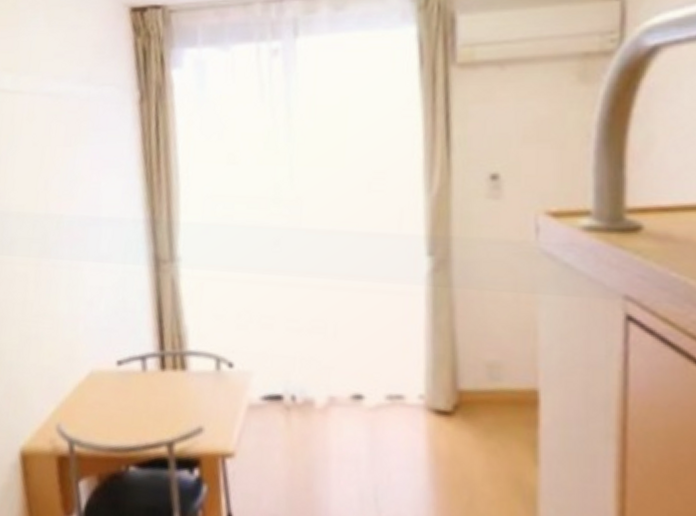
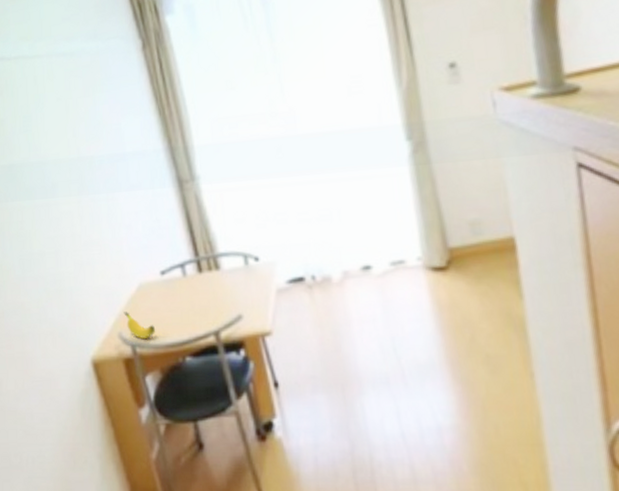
banana: none [66,401,101,436] -> present [124,312,156,339]

